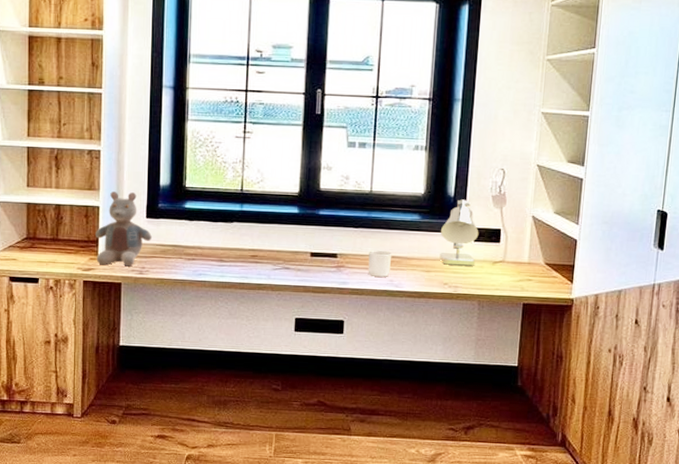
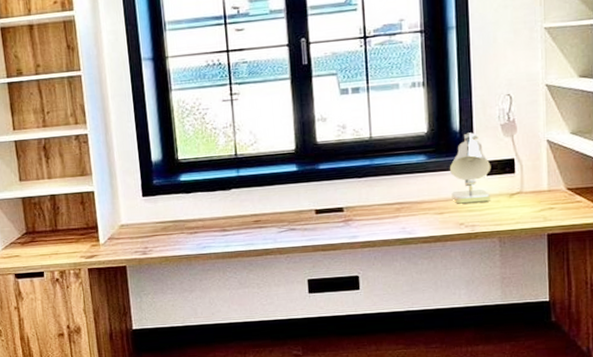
stuffed animal: present [95,191,152,267] -> none [94,172,151,251]
mug: present [368,250,392,277] -> none [376,197,402,226]

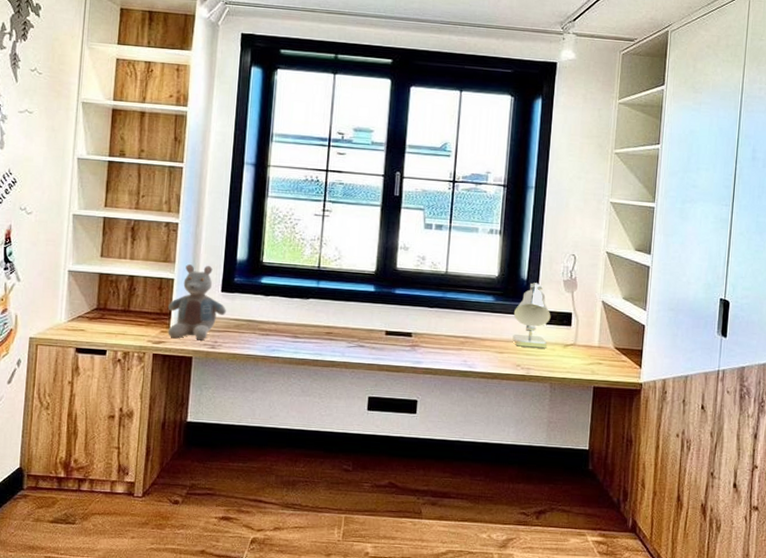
stuffed animal: none [94,172,151,251] -> present [168,264,226,341]

